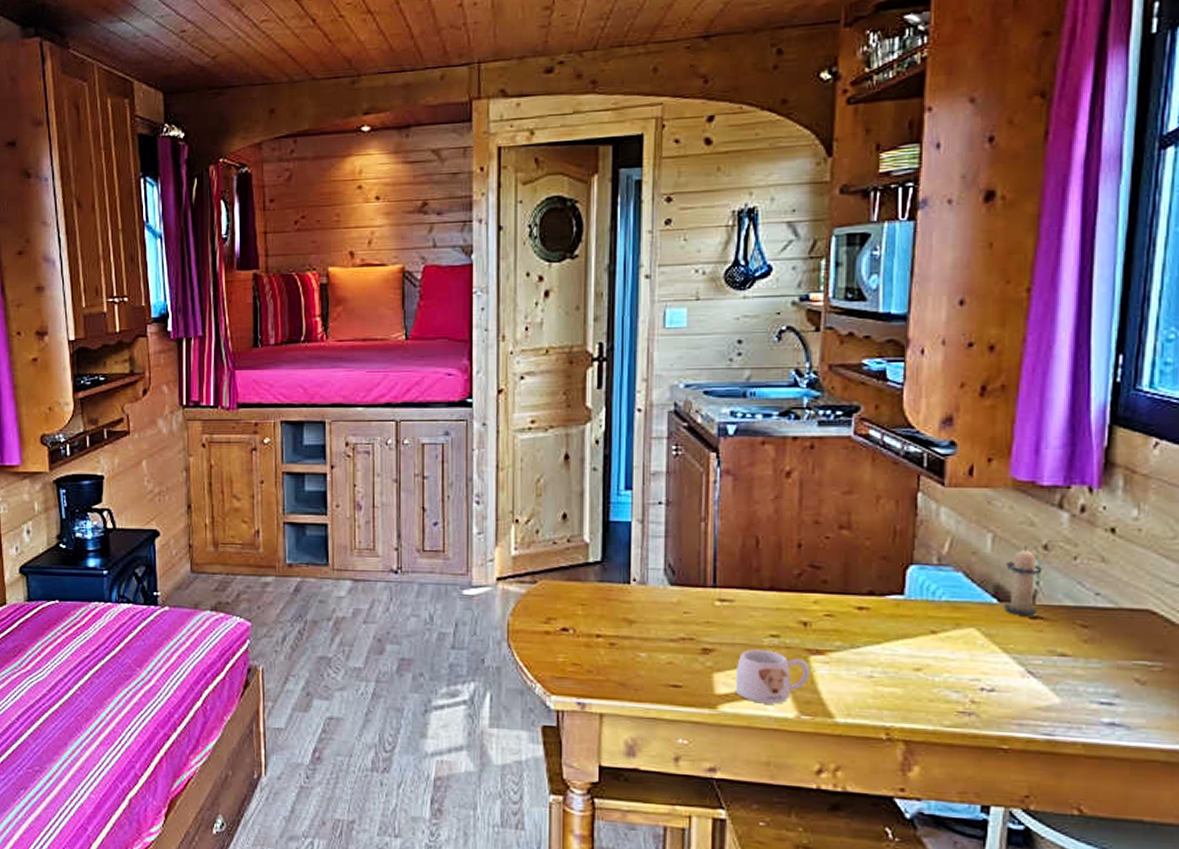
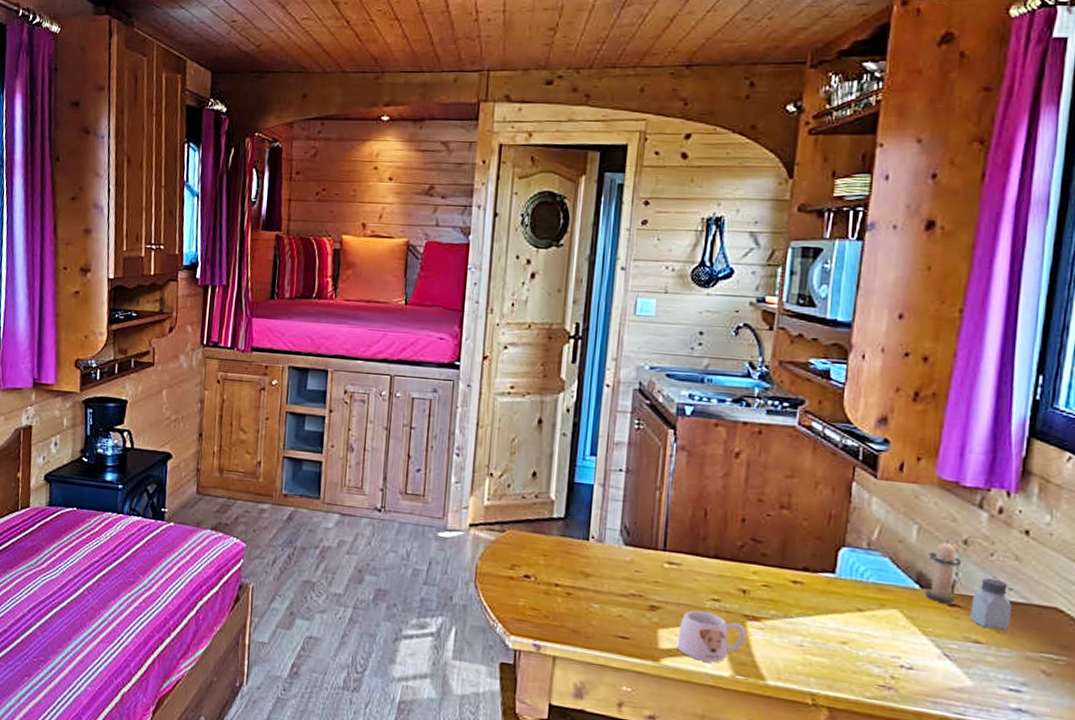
saltshaker: none [1054,584,1099,640] -> present [970,578,1012,630]

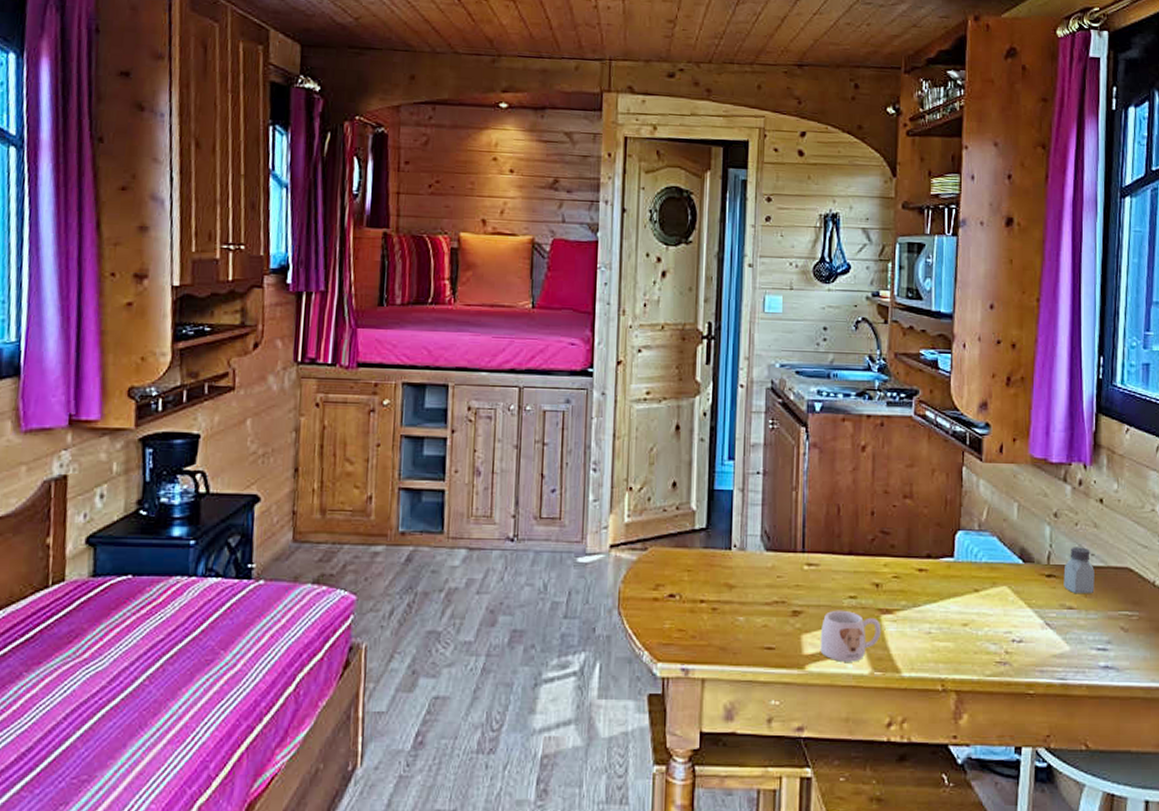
candle: present [924,538,962,604] -> none [1027,513,1054,574]

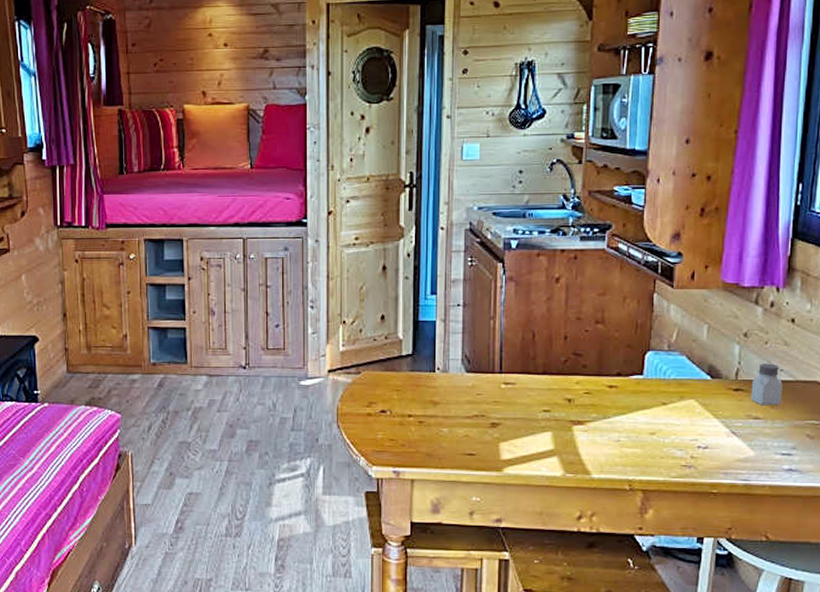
mug: present [820,610,882,662] -> none [516,422,573,466]

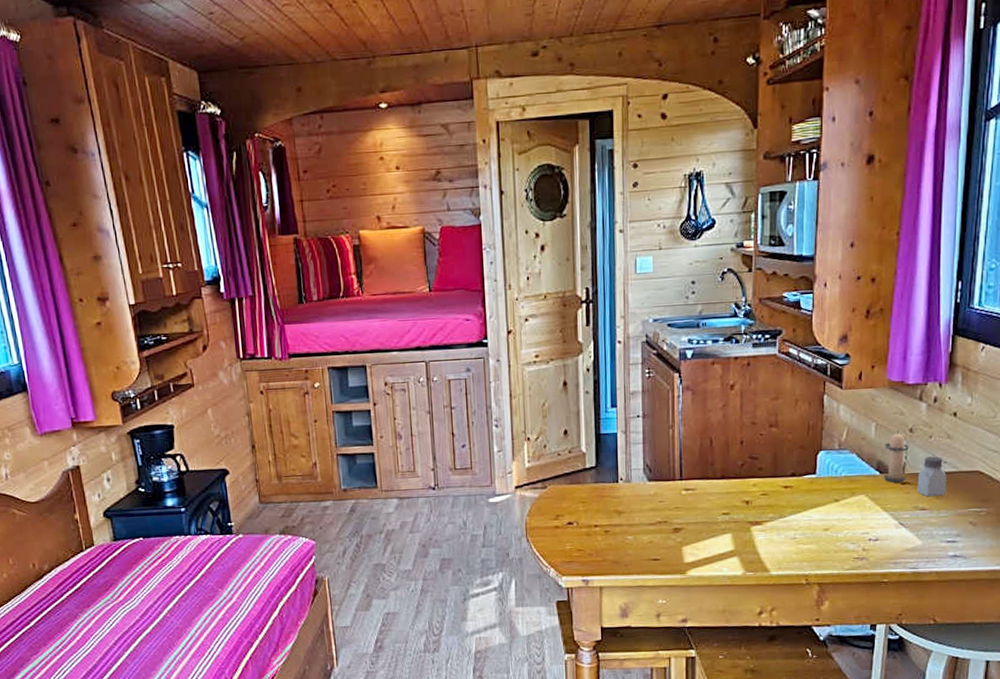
candle: none [715,333,743,388] -> present [883,429,909,483]

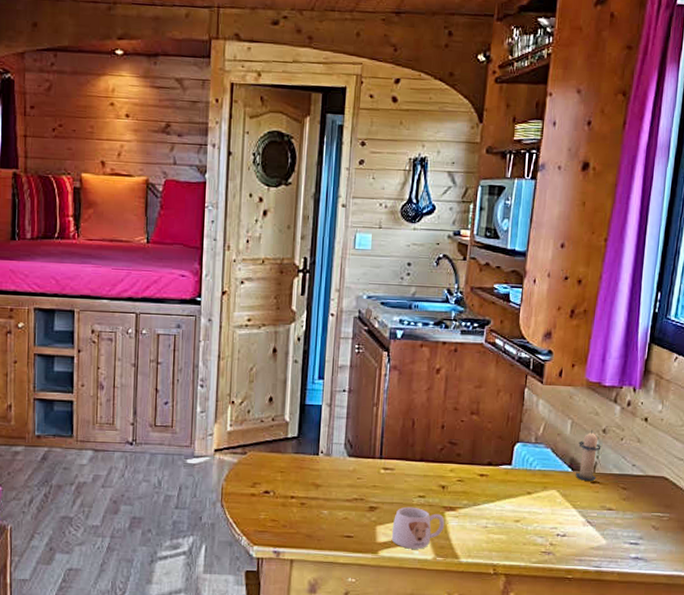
mug: none [698,524,752,567] -> present [391,506,445,549]
saltshaker: present [917,456,946,497] -> none [606,458,634,498]

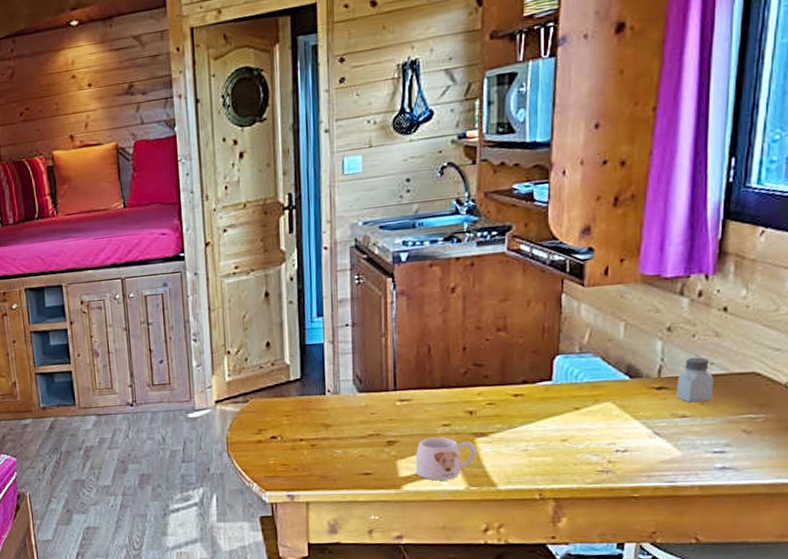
candle: present [575,429,601,481] -> none [634,329,667,388]
saltshaker: none [606,458,634,498] -> present [676,357,714,403]

